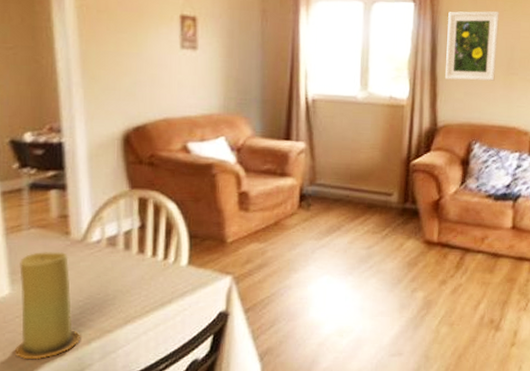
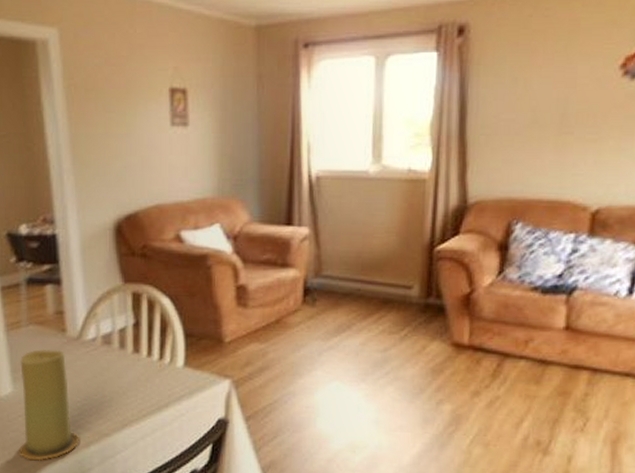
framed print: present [445,11,499,81] -> none [478,53,549,145]

